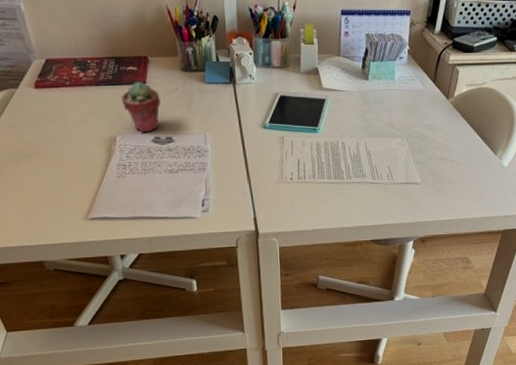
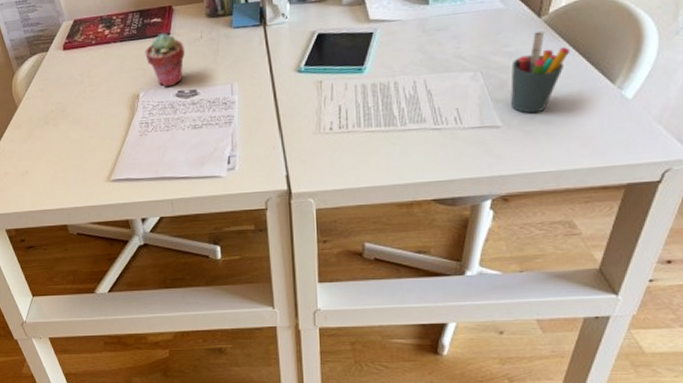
pen holder: none [427,110,468,174] -> present [511,31,571,114]

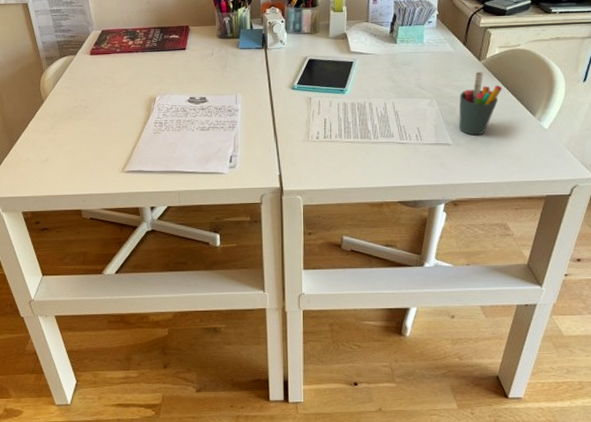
potted succulent: present [145,33,185,88] -> none [163,48,197,94]

